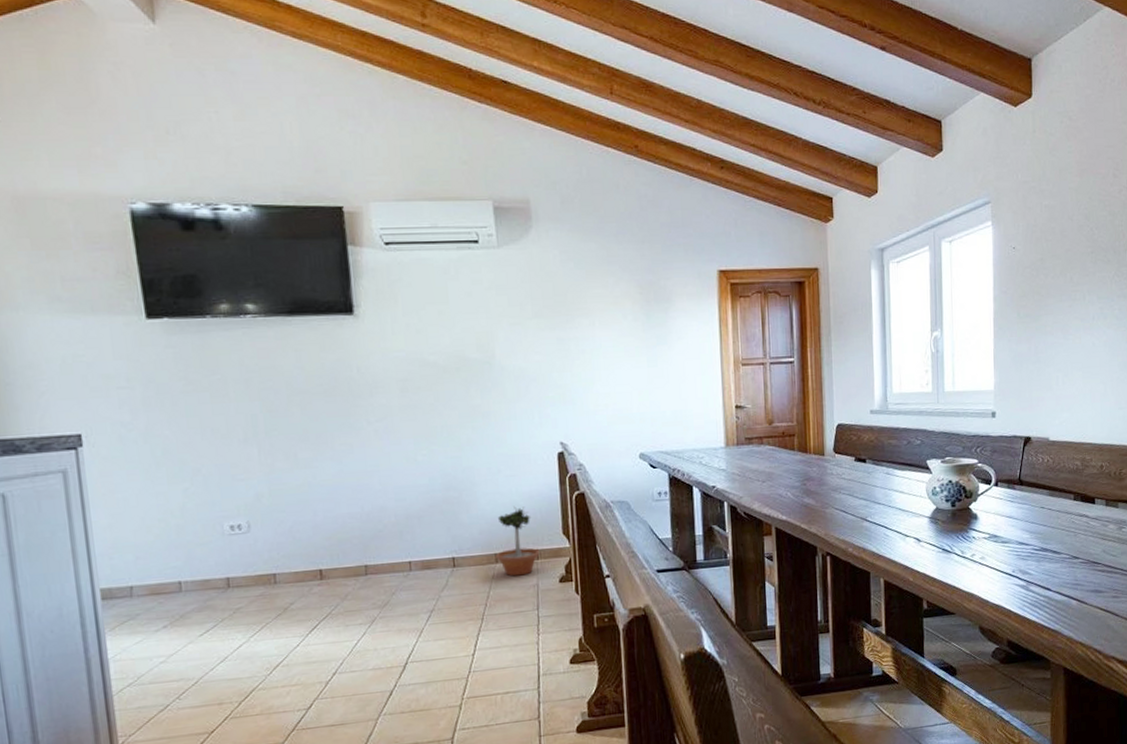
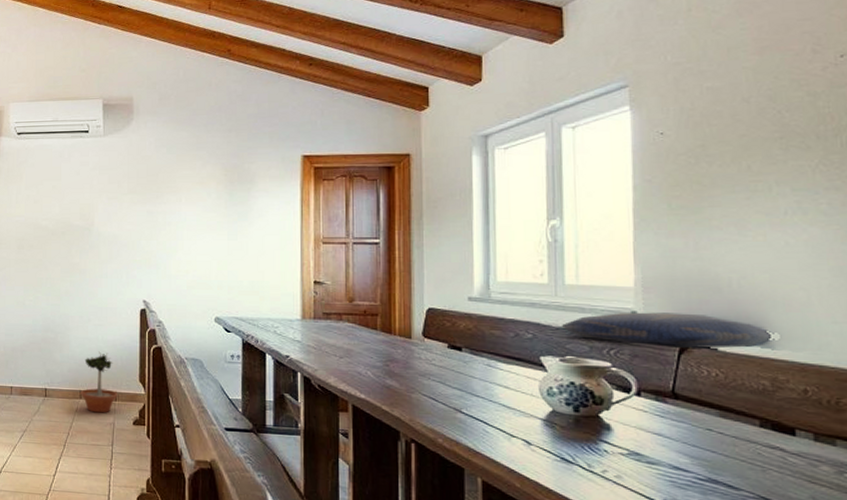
cushion: none [942,410,1084,442] -> present [561,312,775,349]

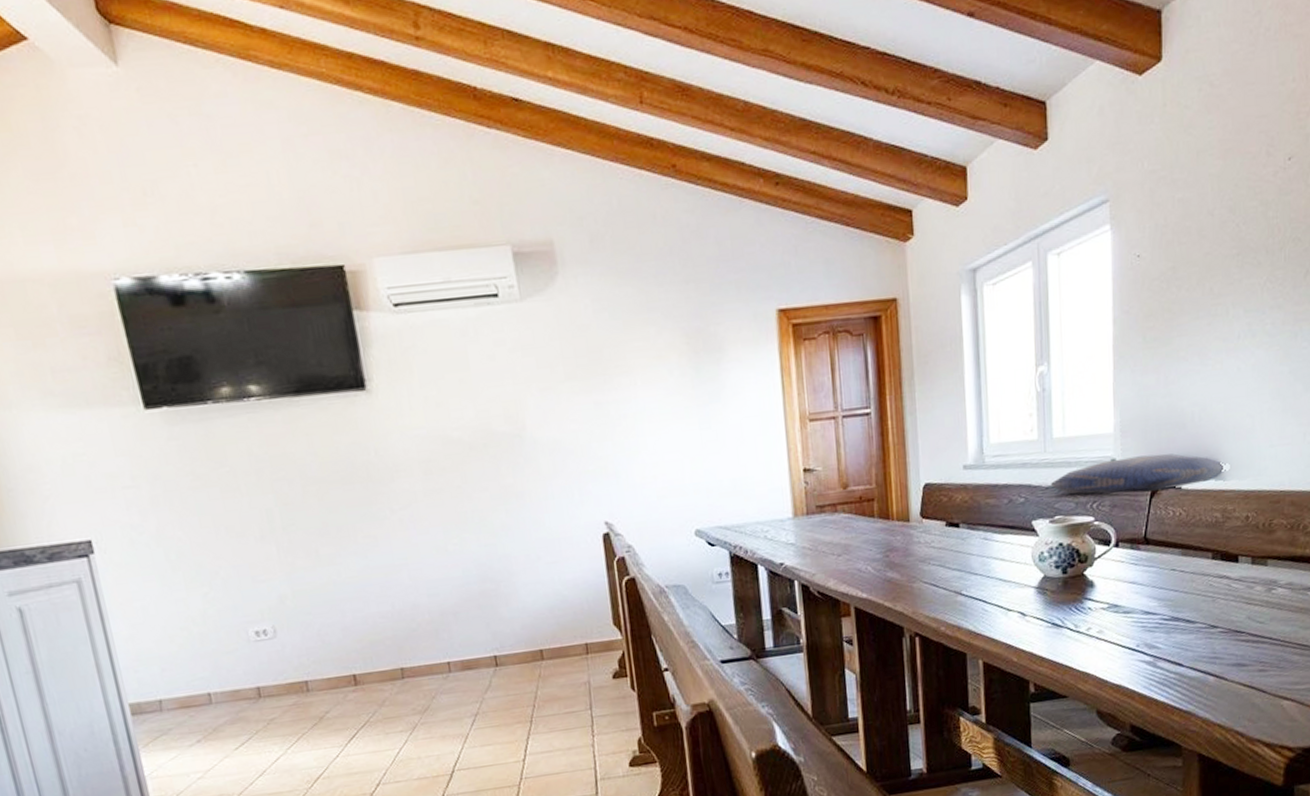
potted tree: present [81,351,118,413] -> none [540,596,590,674]

